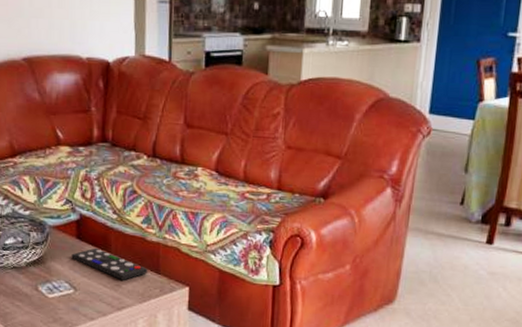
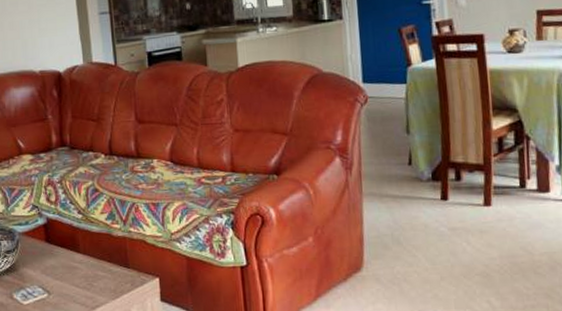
remote control: present [71,247,148,280] -> none [42,249,118,278]

